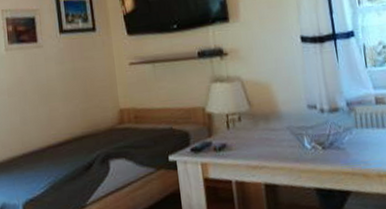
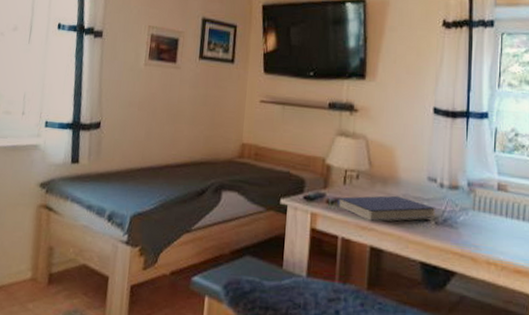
book: none [224,129,322,160] -> present [337,195,436,222]

